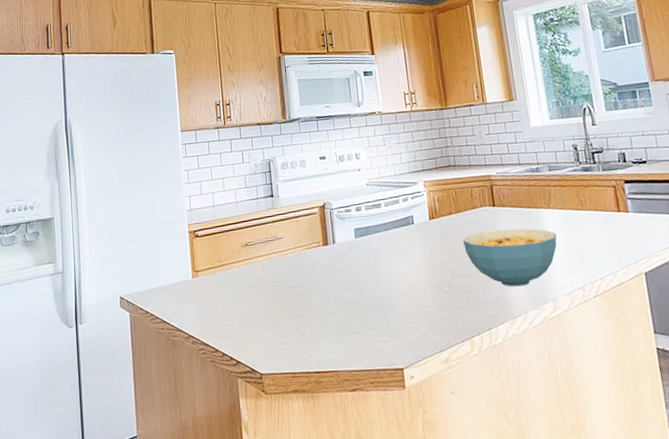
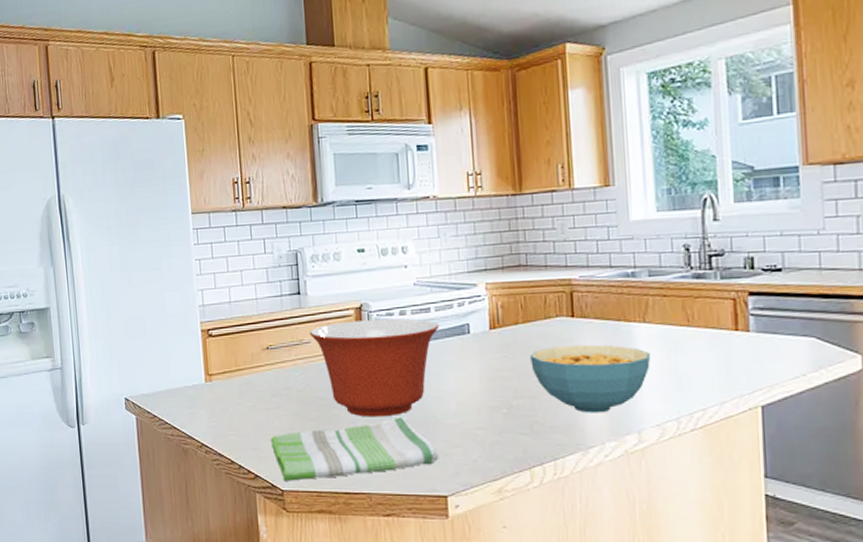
dish towel: none [250,299,395,365] -> present [270,417,439,481]
mixing bowl: none [281,213,389,302] -> present [309,318,440,417]

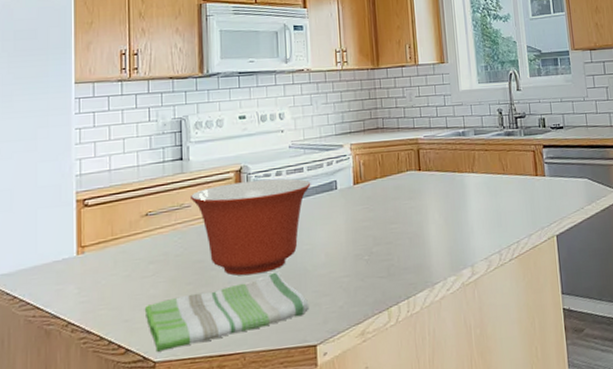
cereal bowl: present [530,344,651,413] -> none [387,193,479,254]

